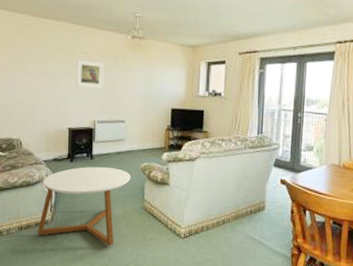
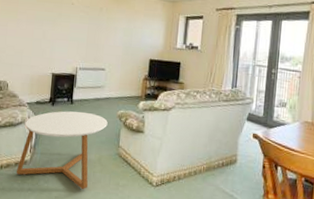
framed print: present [76,59,104,89] -> none [61,9,89,38]

